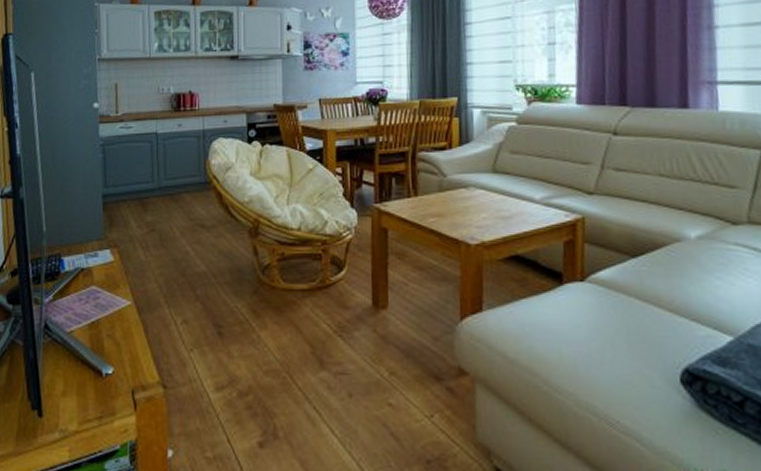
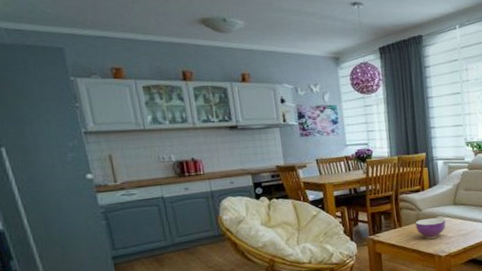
bowl: none [436,187,480,219] -> present [415,217,446,239]

